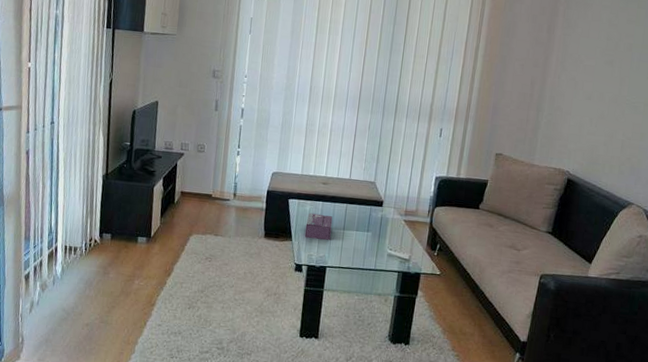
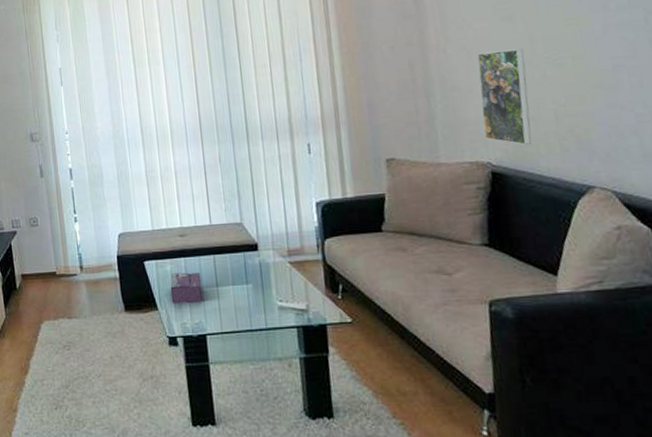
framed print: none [569,85,614,163] -> present [477,48,532,145]

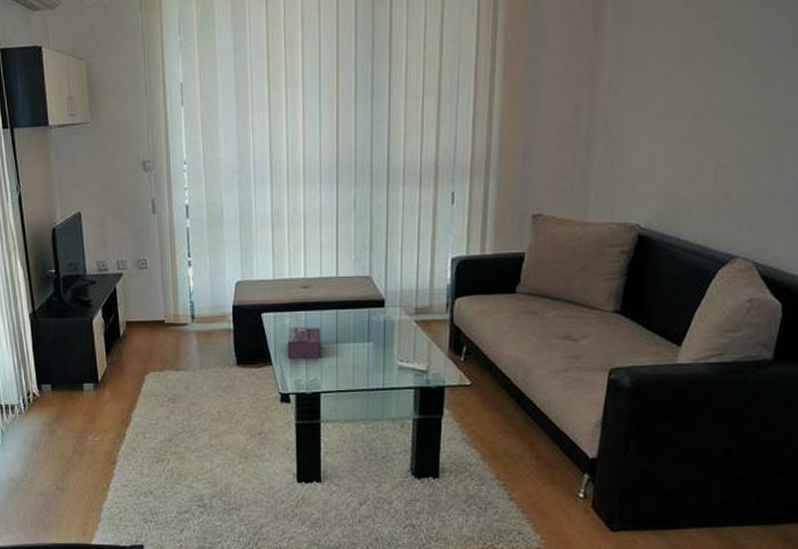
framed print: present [477,48,532,145] -> none [638,98,699,207]

